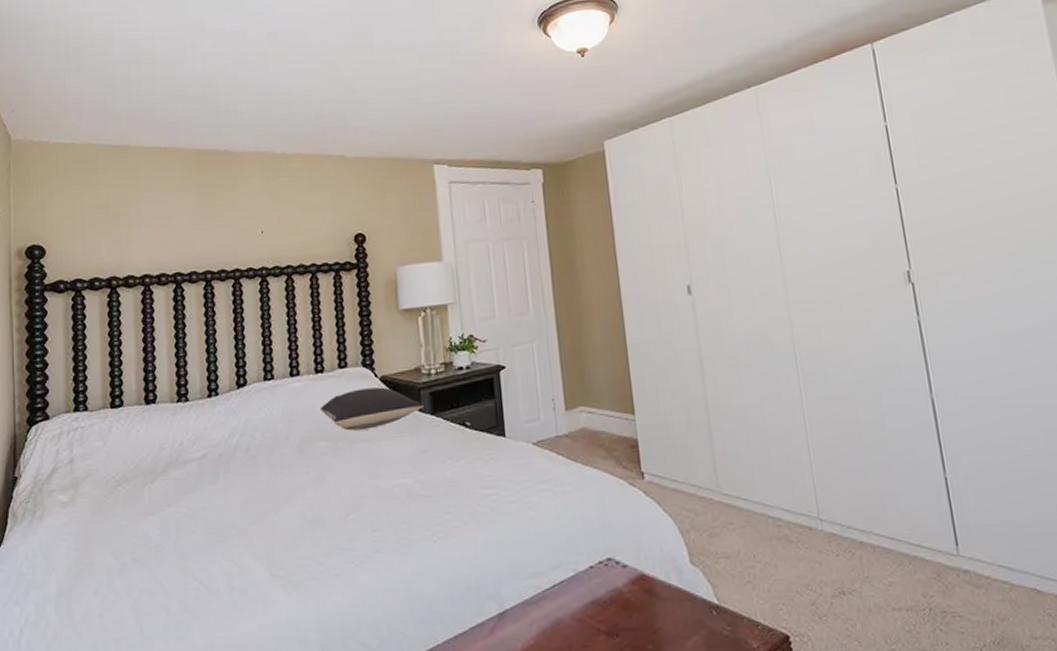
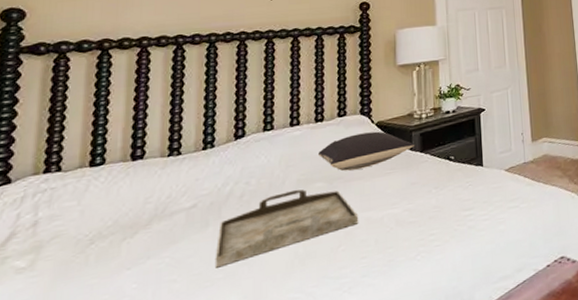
serving tray: none [227,447,367,524] -> present [214,189,359,268]

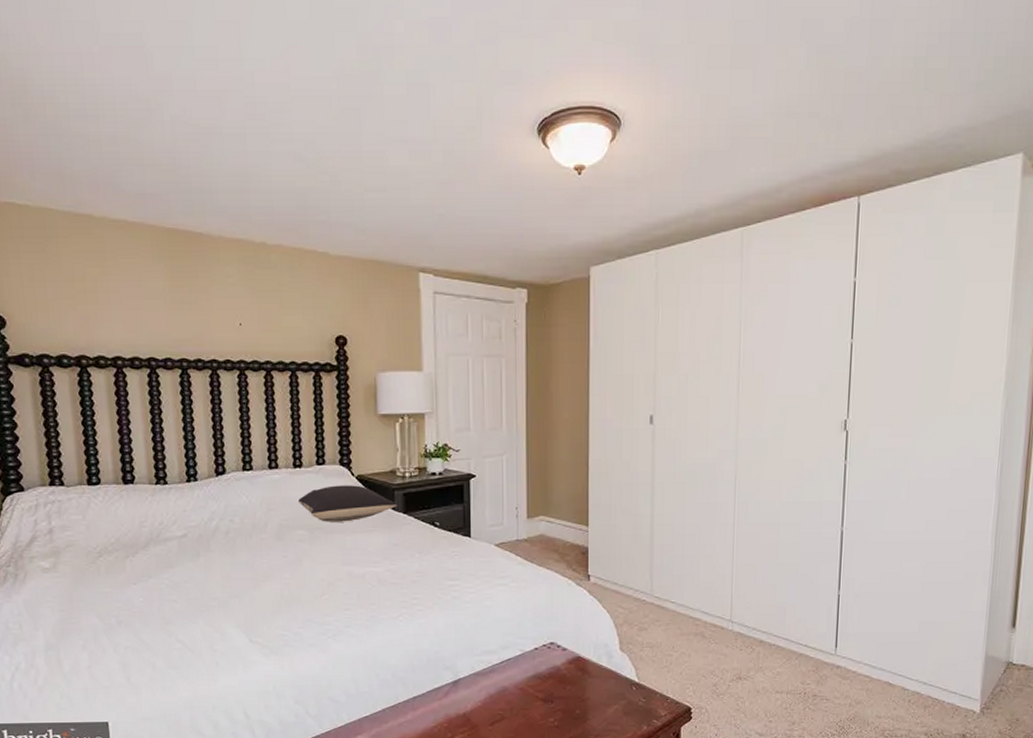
serving tray: present [214,189,359,268] -> none [208,533,341,596]

